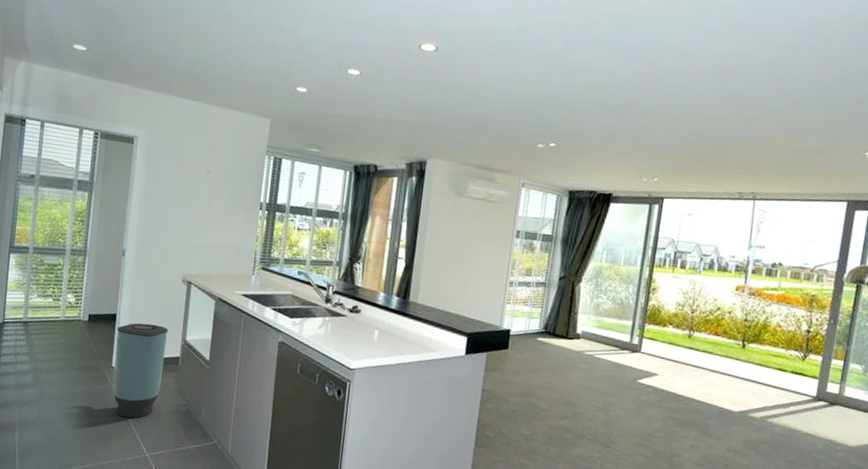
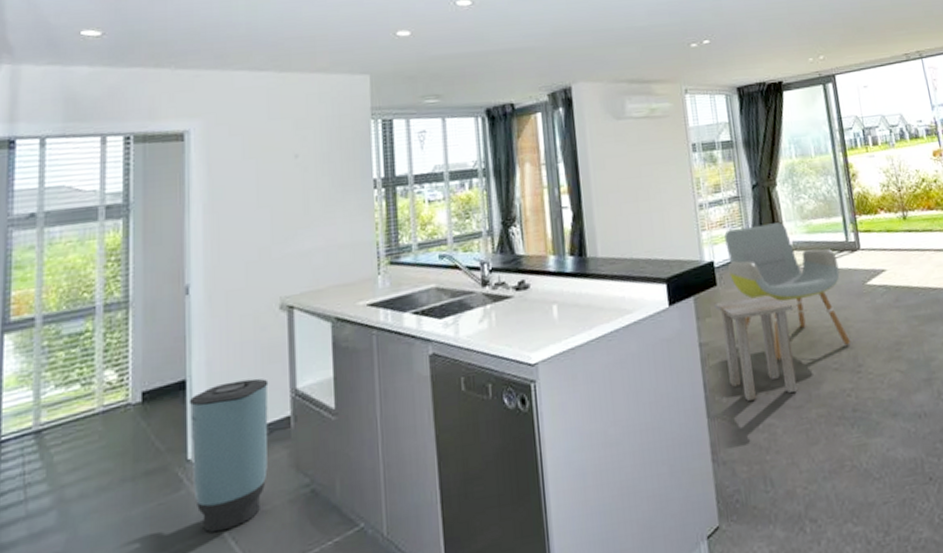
side table: none [499,362,568,446] -> present [714,295,798,401]
armchair: none [520,307,618,425] -> present [724,222,851,361]

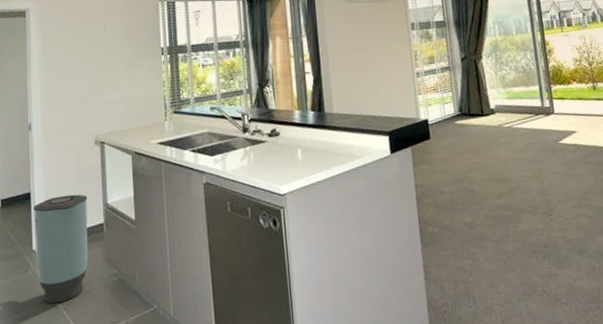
side table: present [714,295,798,401] -> none [428,148,497,233]
armchair: present [724,222,851,361] -> none [437,89,545,202]

